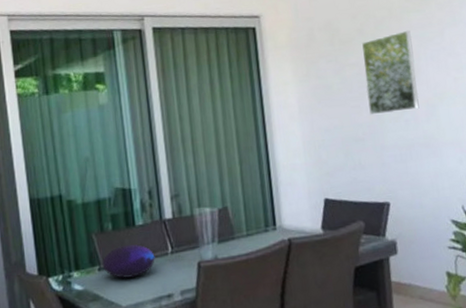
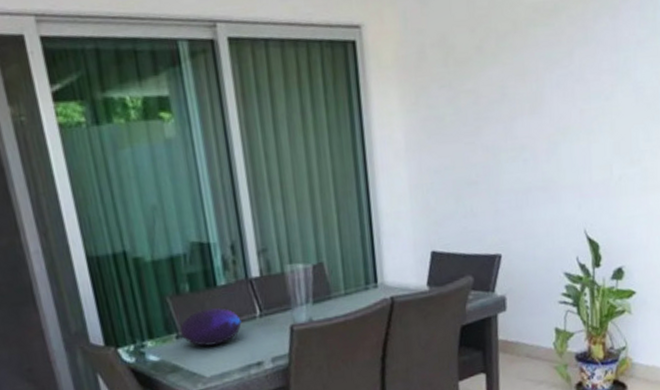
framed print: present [361,30,419,115] -> none [479,49,541,154]

